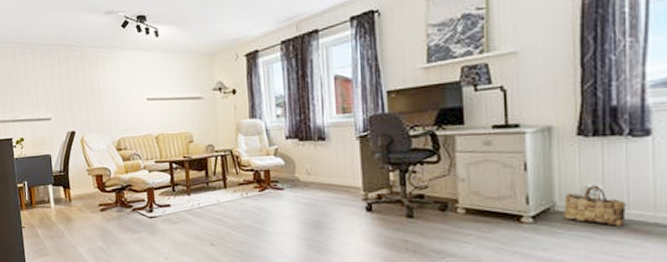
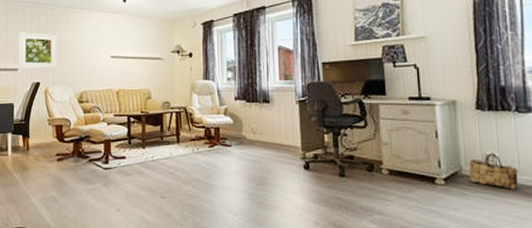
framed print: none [48,78,91,118] -> present [19,32,57,69]

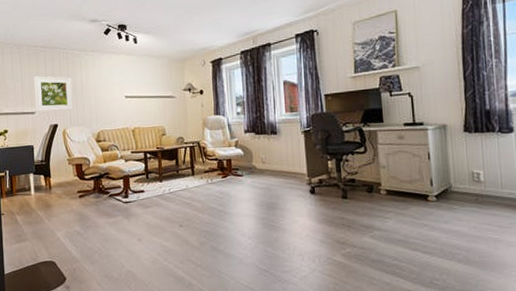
basket: present [468,153,519,190] -> none [457,170,501,202]

